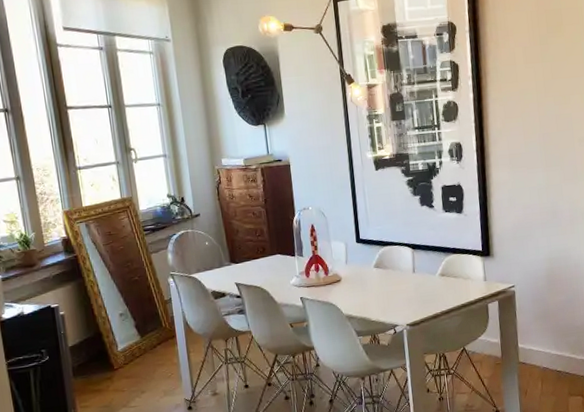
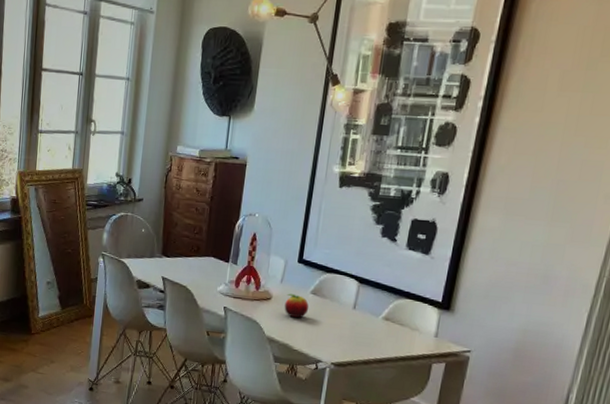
fruit: none [354,271,376,293] -> present [284,293,309,318]

